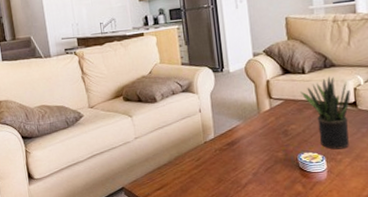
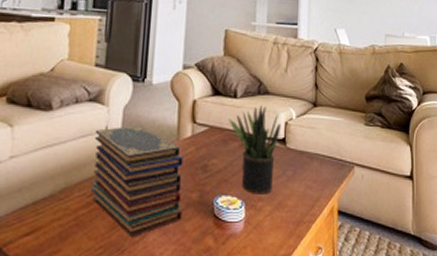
book stack: none [191,104,273,188] -> present [91,124,183,238]

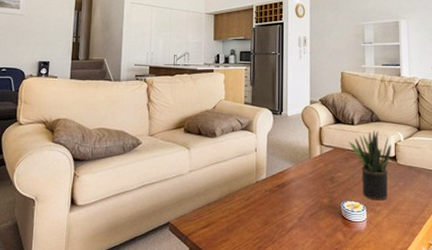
book stack: present [91,124,183,238] -> none [247,146,317,232]

